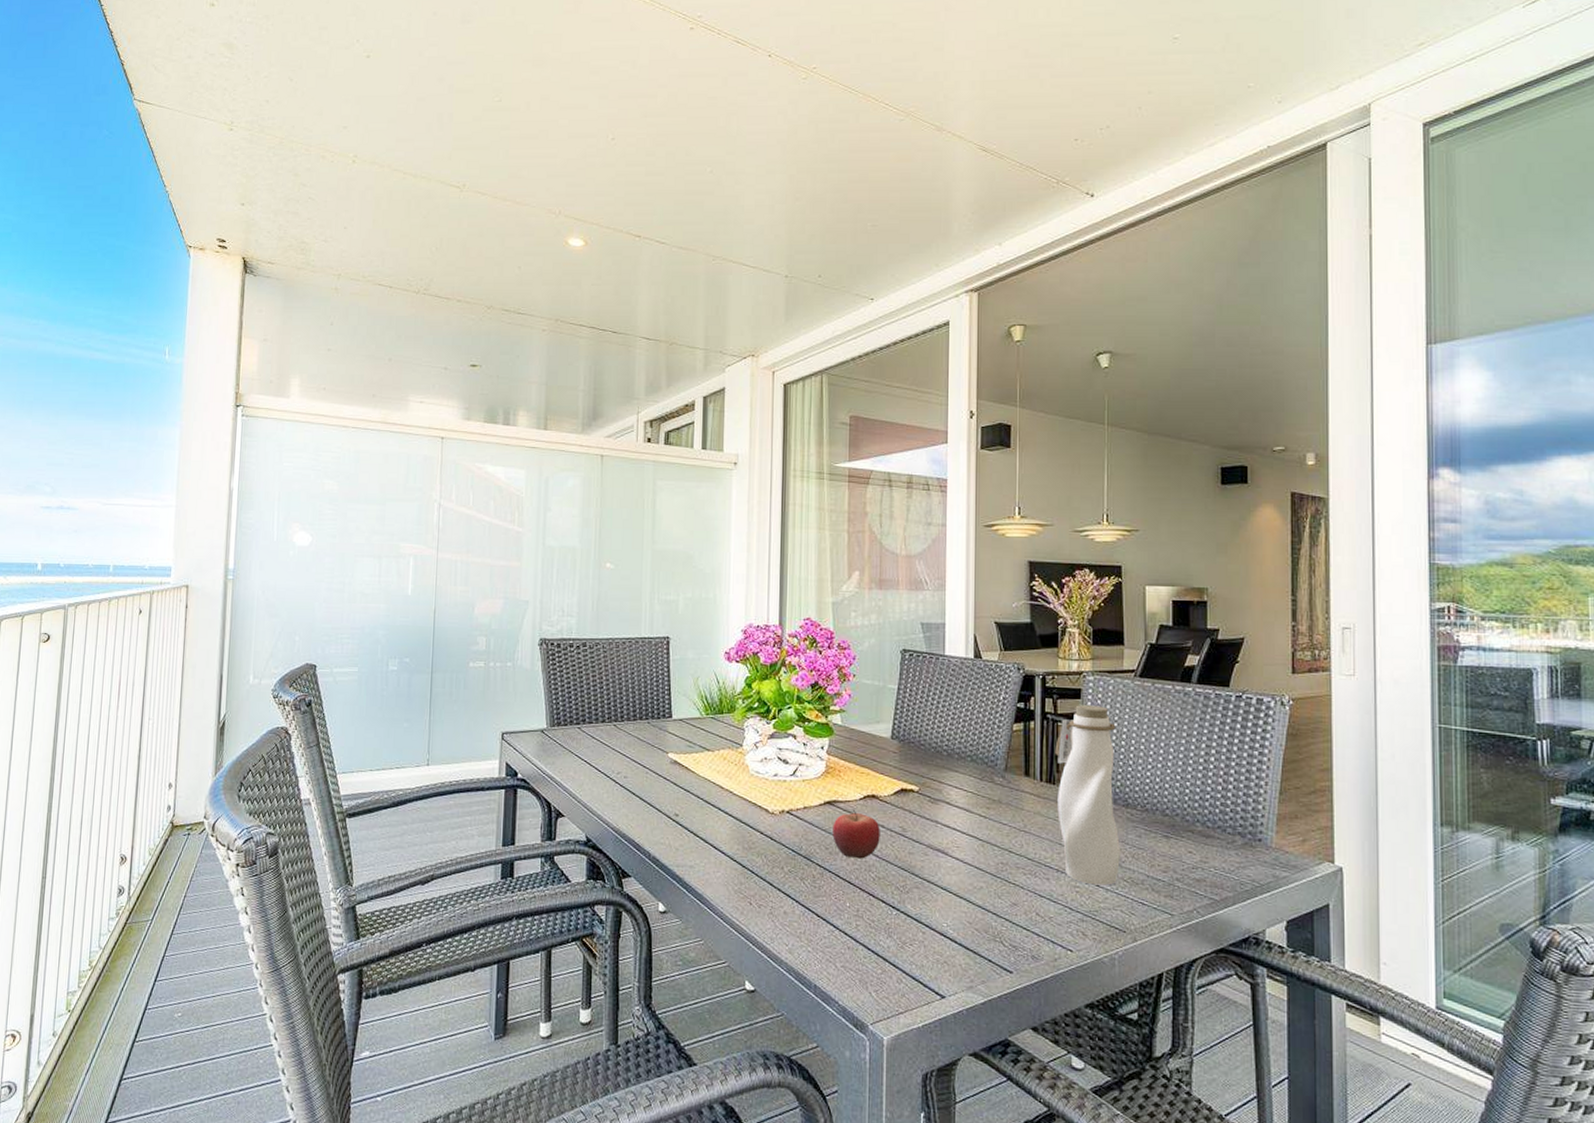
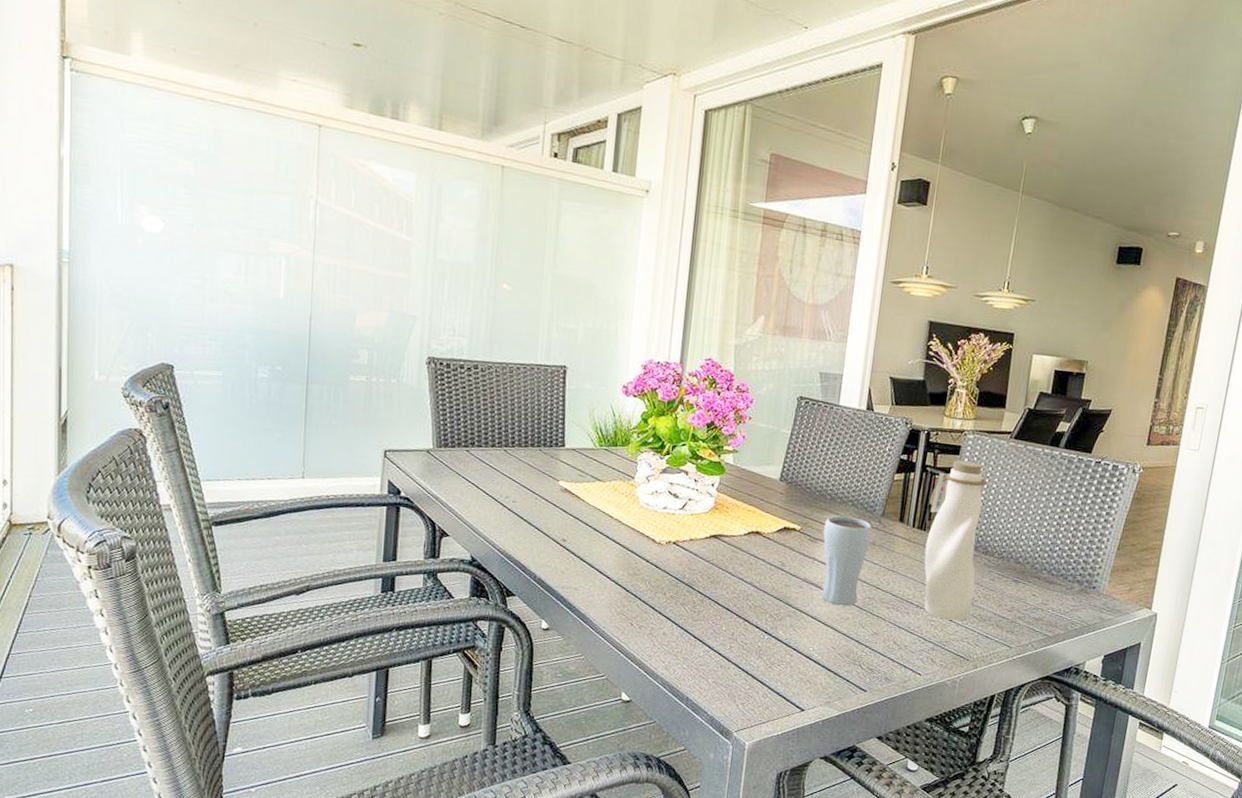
fruit: present [832,809,880,859] -> none [715,543,761,589]
drinking glass: none [944,773,997,874] -> present [821,515,872,606]

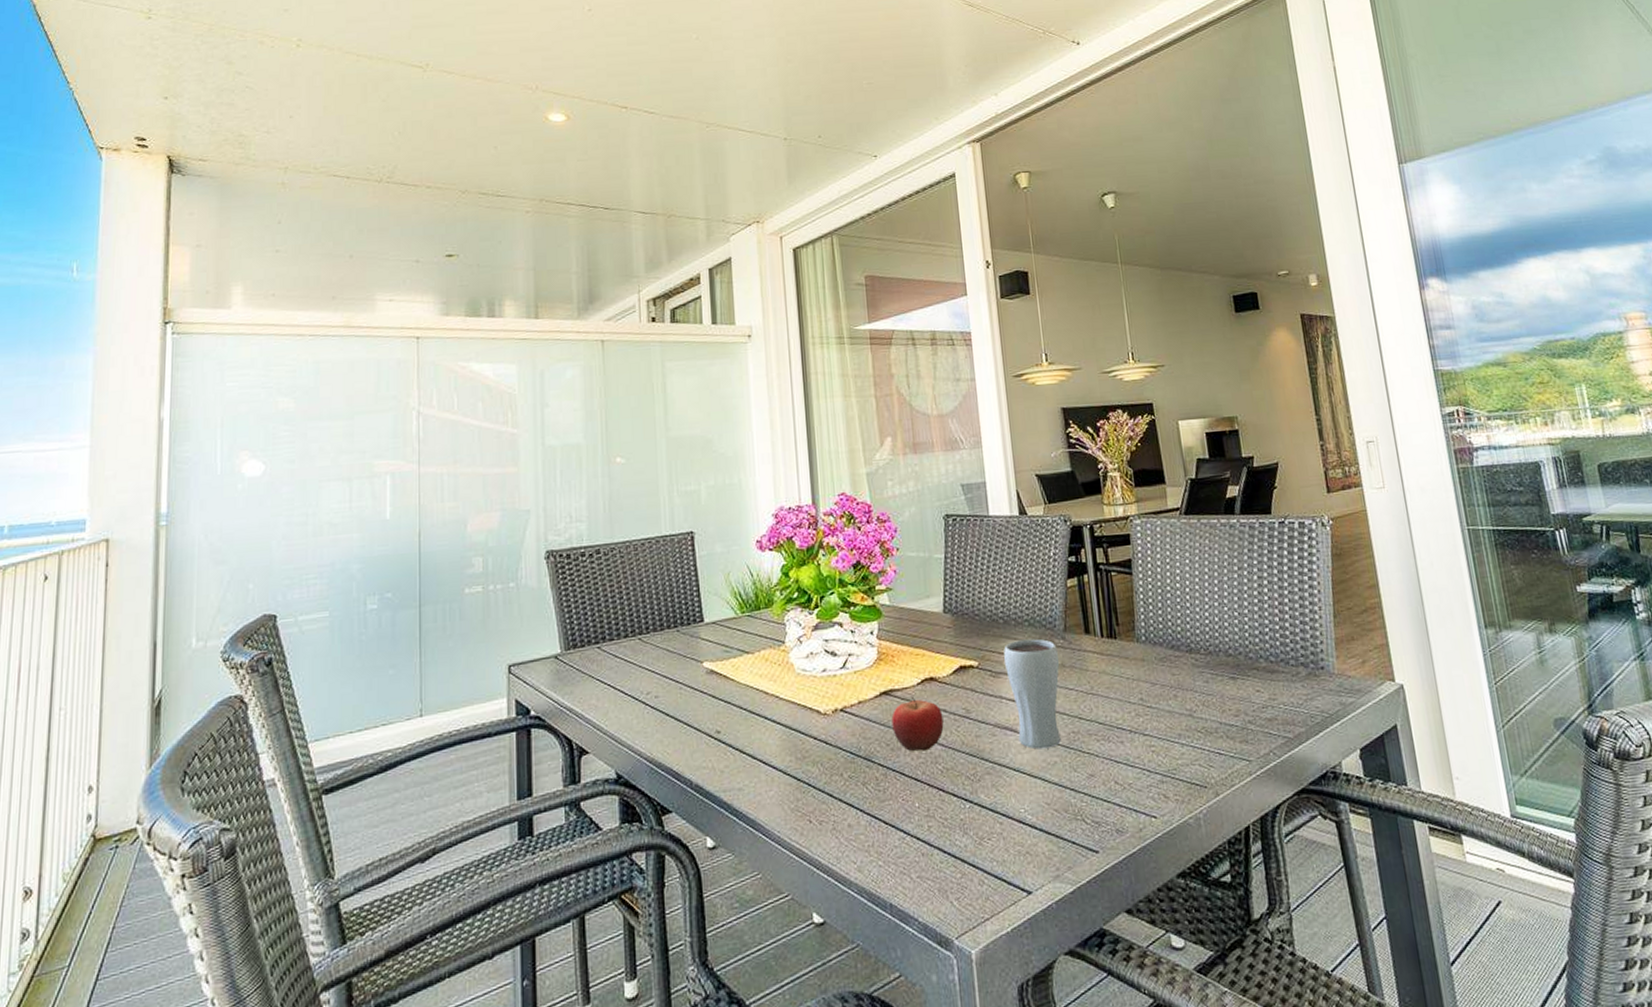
fruit: none [715,543,761,589] -> present [891,696,944,752]
water bottle: present [924,460,987,621] -> none [1111,549,1192,742]

